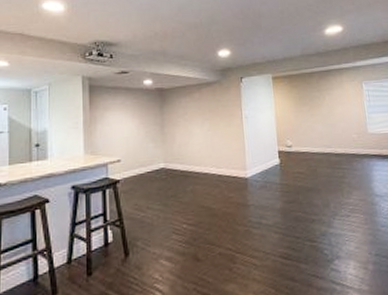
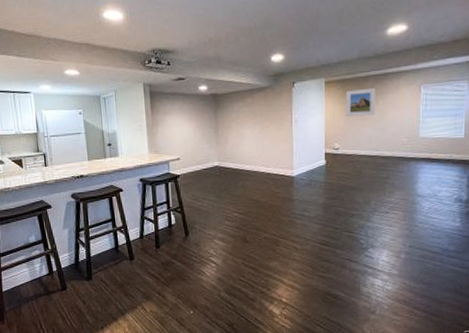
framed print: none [293,83,323,113] -> present [345,87,376,117]

